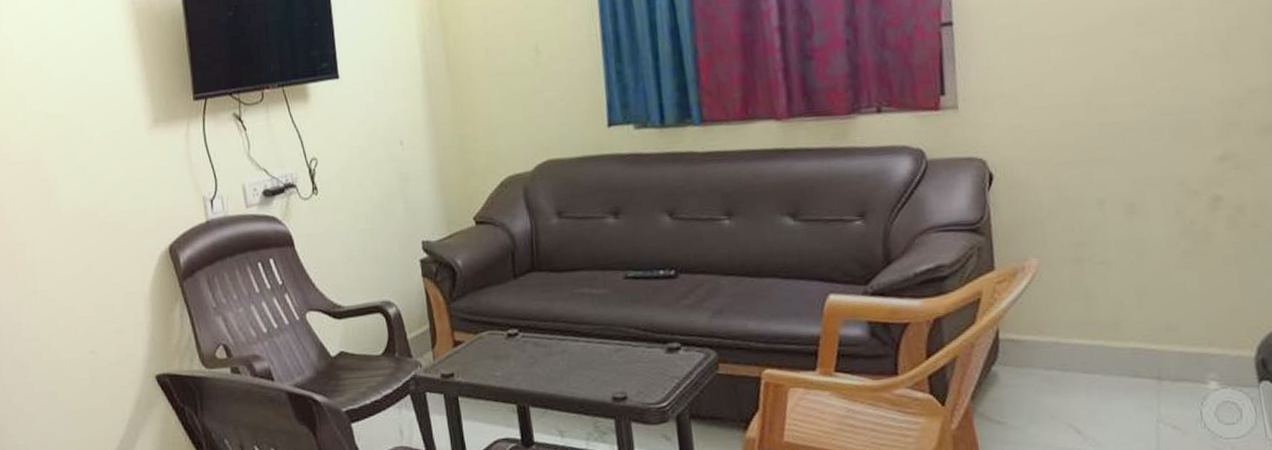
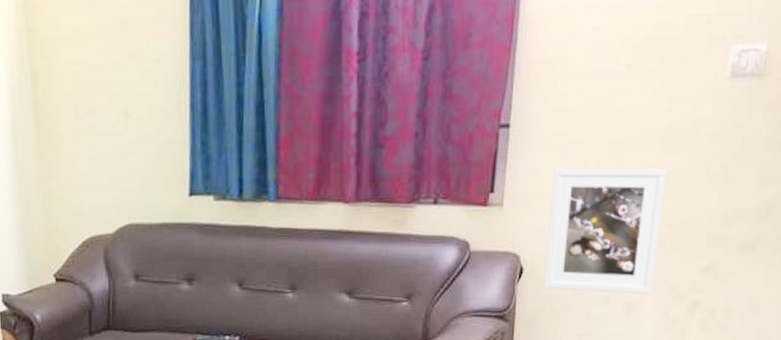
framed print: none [1012,51,1157,195] -> present [544,168,667,295]

